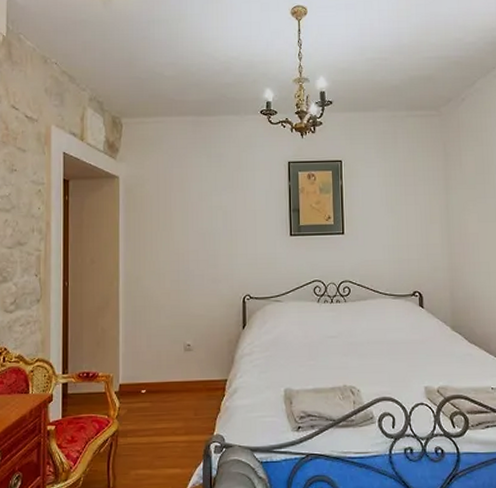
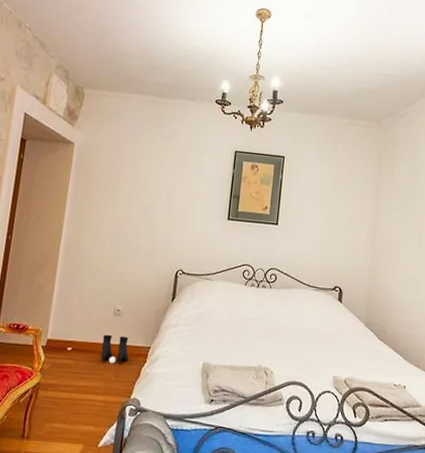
boots: none [176,371,206,402] -> present [100,334,129,364]

